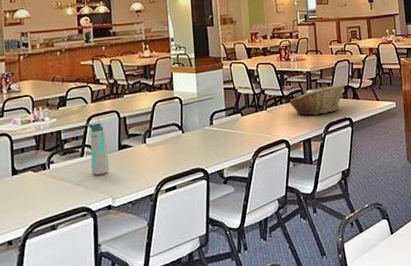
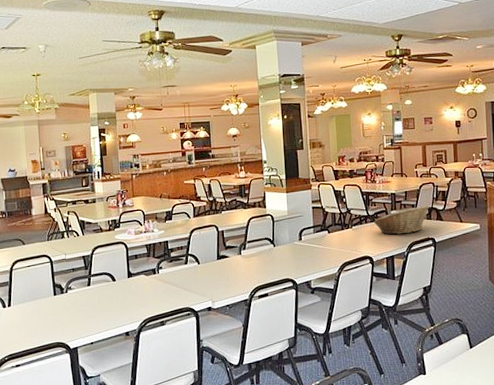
water bottle: present [85,123,110,176] -> none [189,235,210,281]

